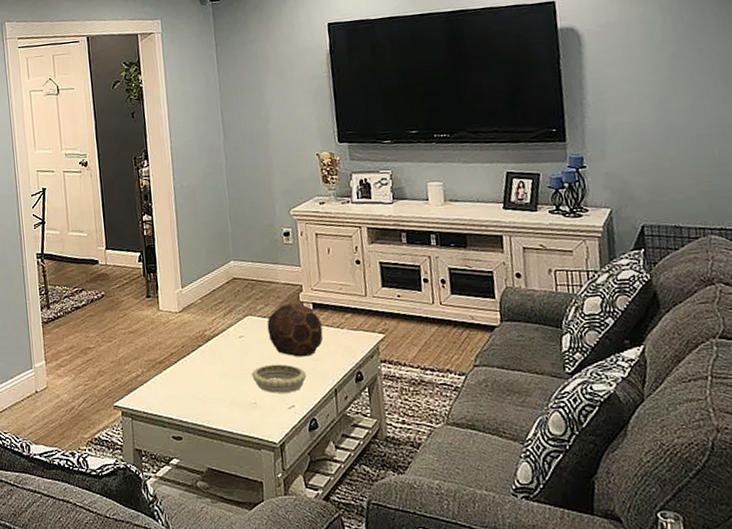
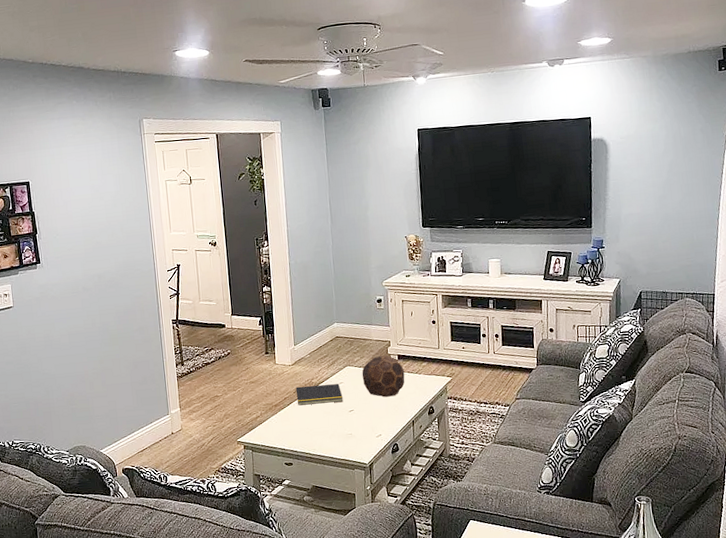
notepad: none [183,337,244,364] -> present [295,384,343,406]
decorative bowl: present [252,364,307,393] -> none [349,403,391,426]

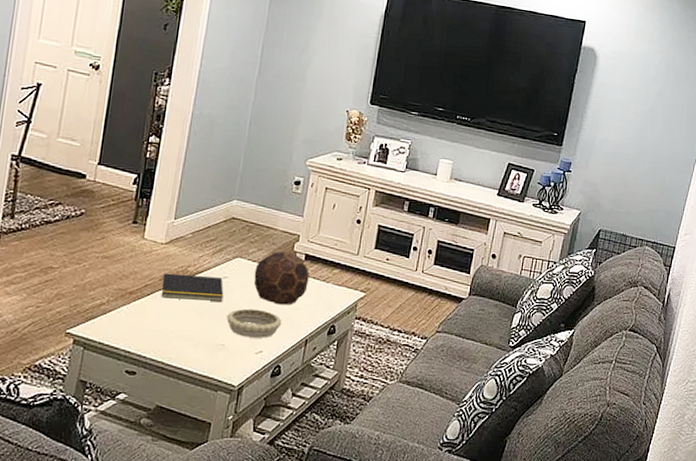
decorative bowl: none [349,403,391,426] -> present [226,308,282,338]

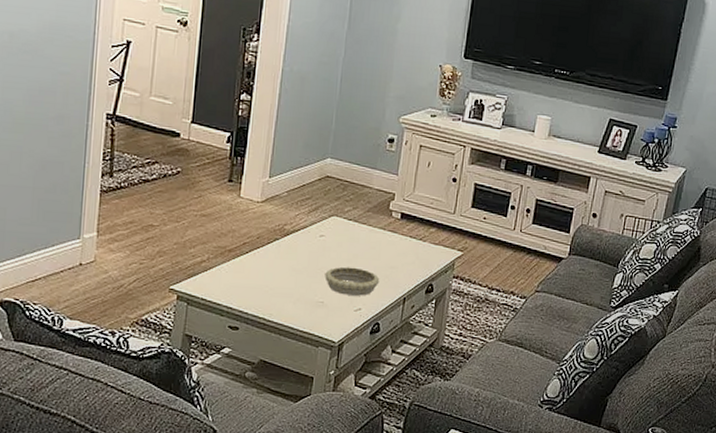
notepad: present [160,273,224,301] -> none [258,231,321,260]
soccer ball: present [253,251,310,305] -> none [350,209,406,264]

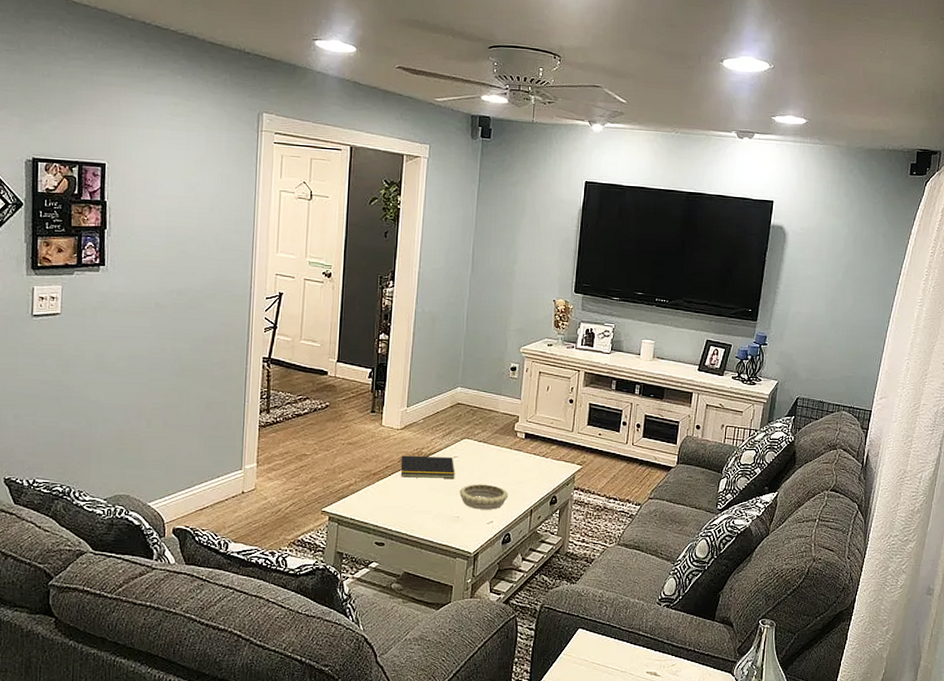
notepad: none [258,231,321,260] -> present [399,455,455,478]

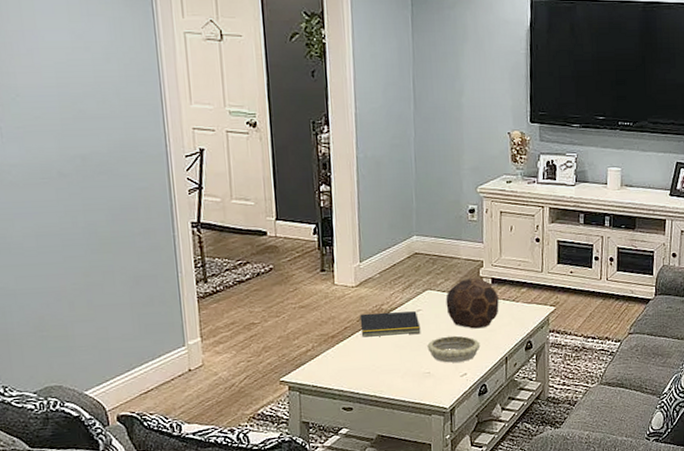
soccer ball: none [481,431,530,480] -> present [445,277,499,329]

